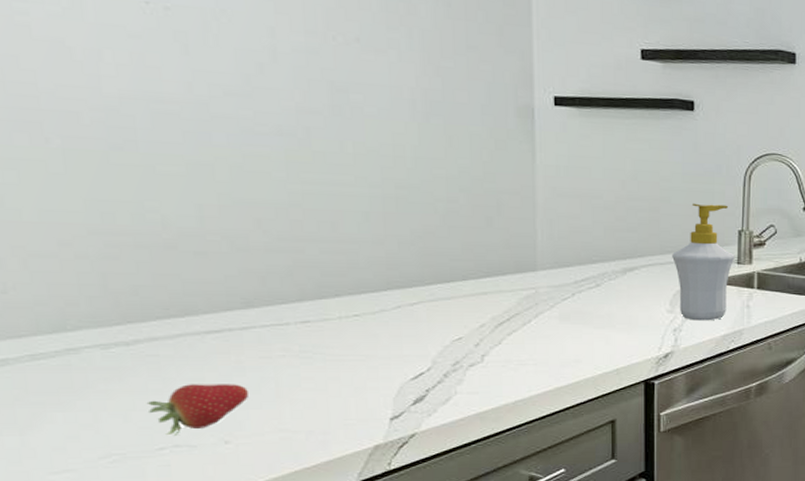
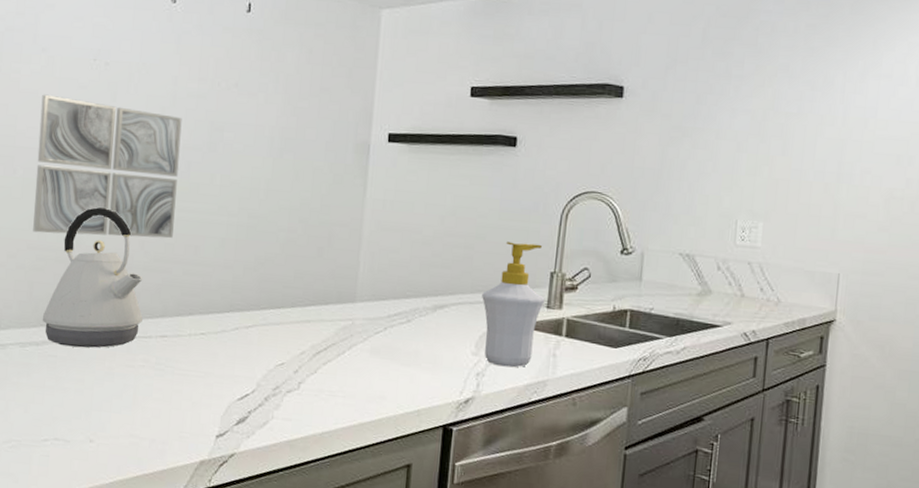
wall art: none [72,43,299,215] -> present [33,94,182,239]
kettle: none [127,181,274,343] -> present [42,207,143,348]
fruit: present [146,384,250,436] -> none [42,384,114,430]

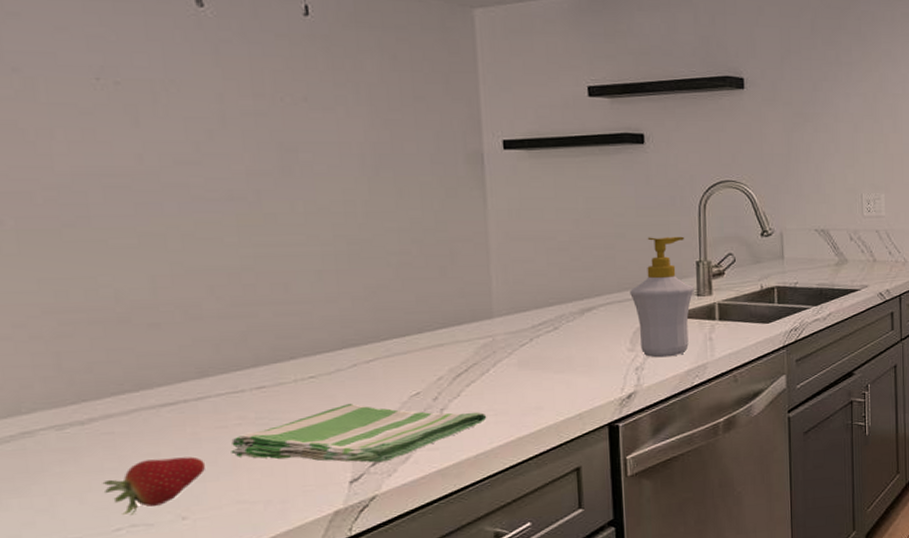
wall art: present [33,94,182,239] -> none [24,125,252,293]
kettle: present [42,207,143,348] -> none [82,252,228,420]
fruit: none [42,384,114,430] -> present [102,457,206,516]
dish towel: none [133,363,336,424] -> present [231,404,487,463]

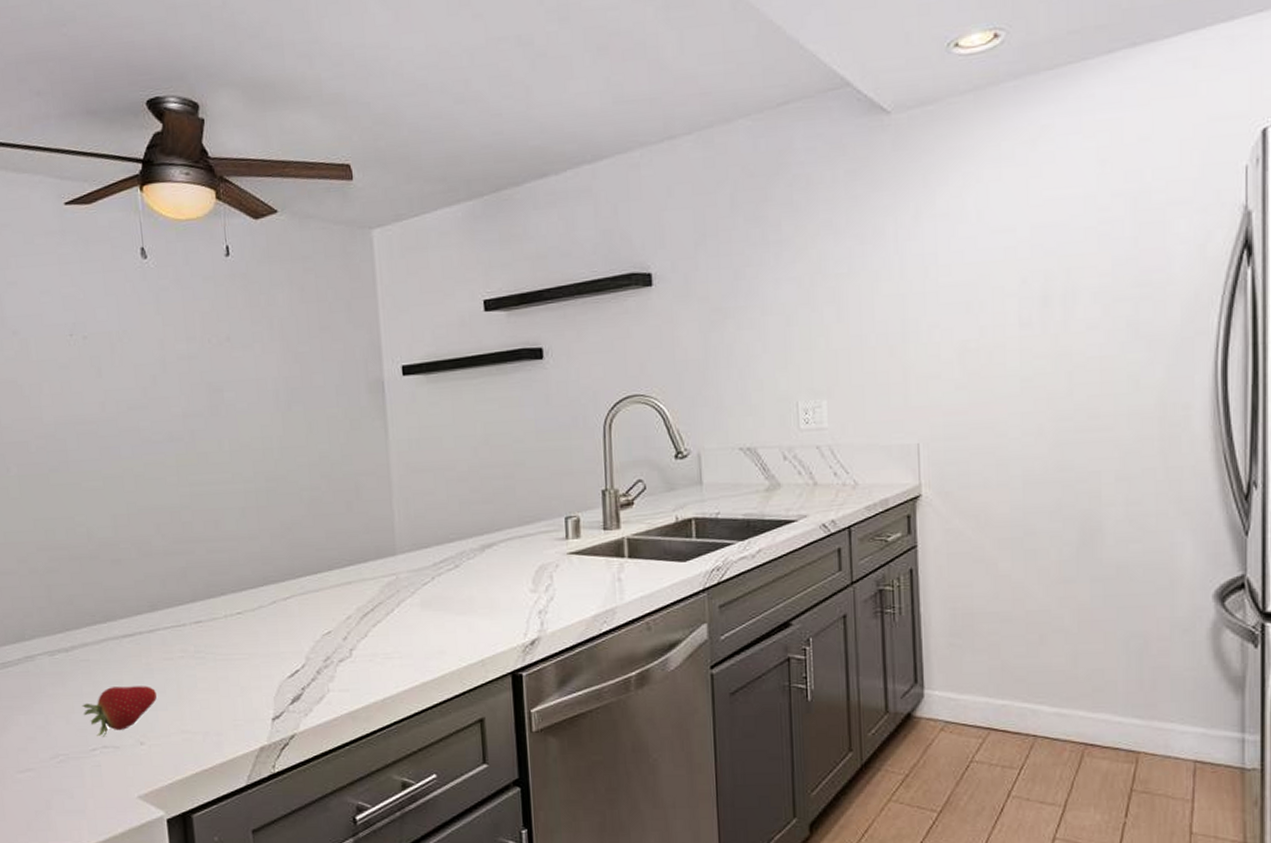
dish towel: present [231,404,487,463] -> none [176,641,393,701]
soap bottle: present [630,236,694,358] -> none [531,462,600,600]

